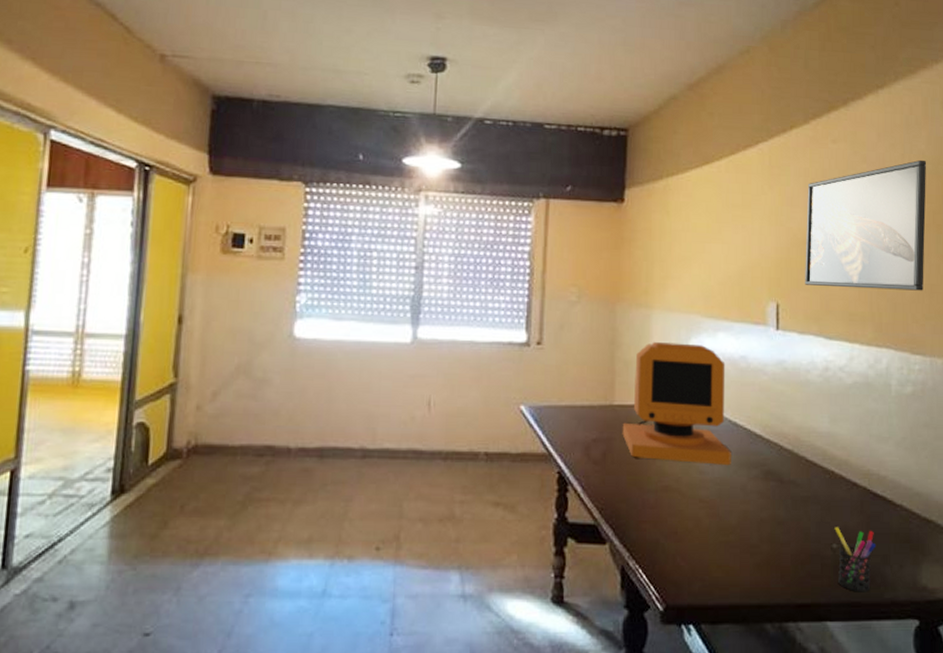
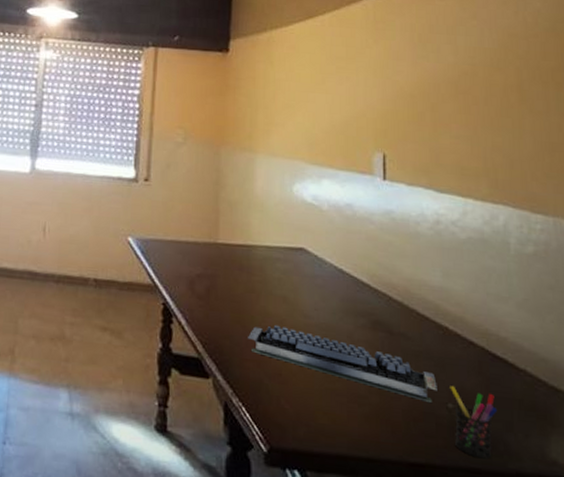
computer monitor: present [622,341,731,465] -> none [226,184,337,311]
computer keyboard: none [644,483,823,545] -> present [248,324,437,402]
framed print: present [805,159,927,291] -> none [412,17,544,149]

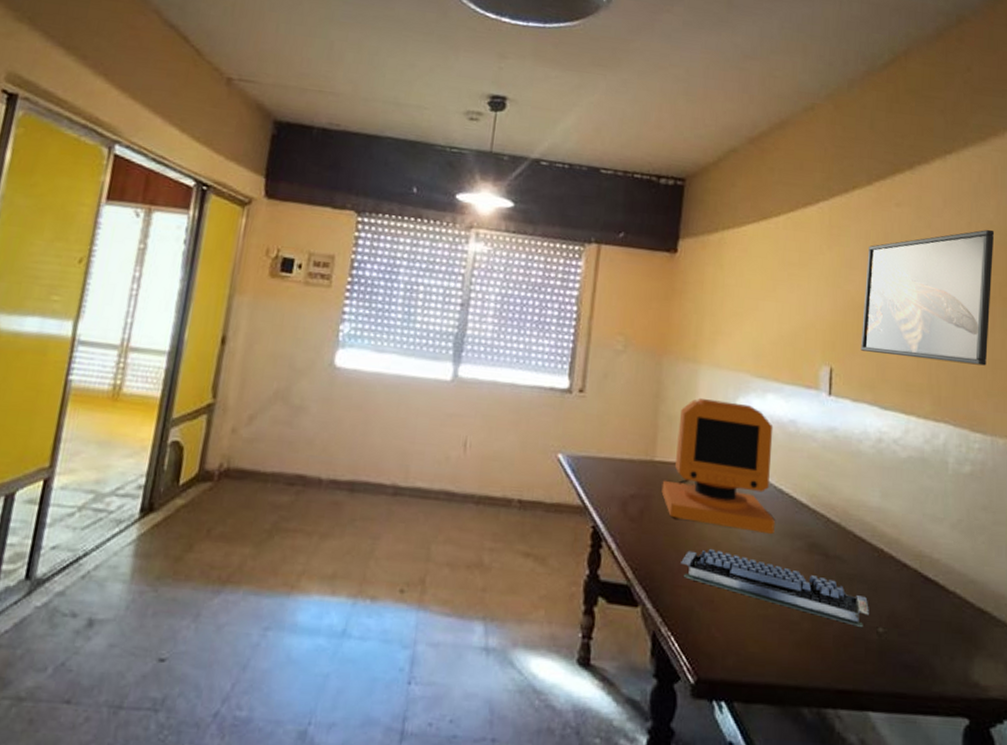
computer monitor: none [226,184,337,311] -> present [661,397,775,534]
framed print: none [412,17,544,149] -> present [861,229,995,366]
pen holder: present [450,386,496,459] -> none [881,609,925,684]

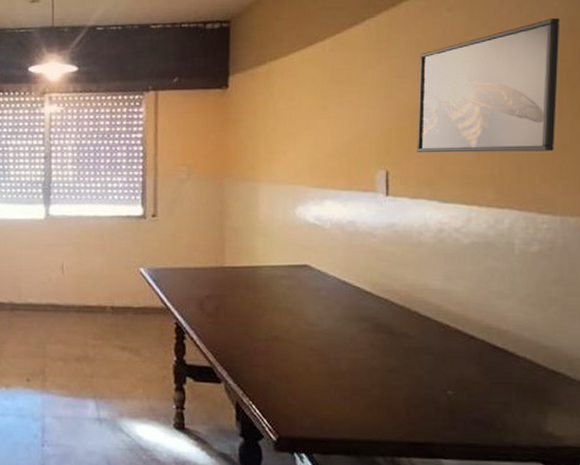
computer monitor: present [661,397,775,534] -> none [233,210,340,318]
computer keyboard: present [681,548,869,627] -> none [256,334,437,391]

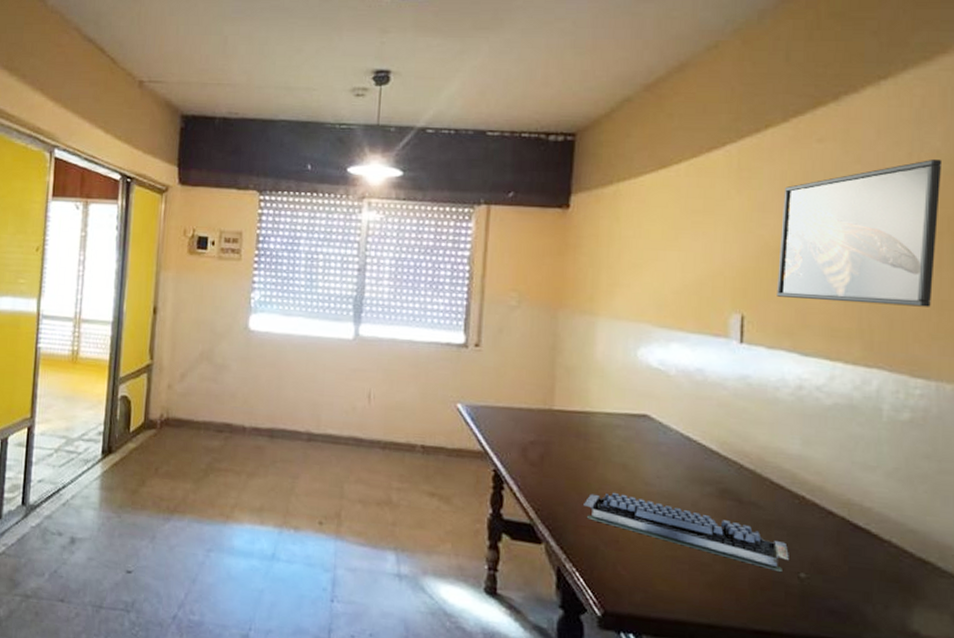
computer keyboard: none [256,334,437,391] -> present [583,492,789,572]

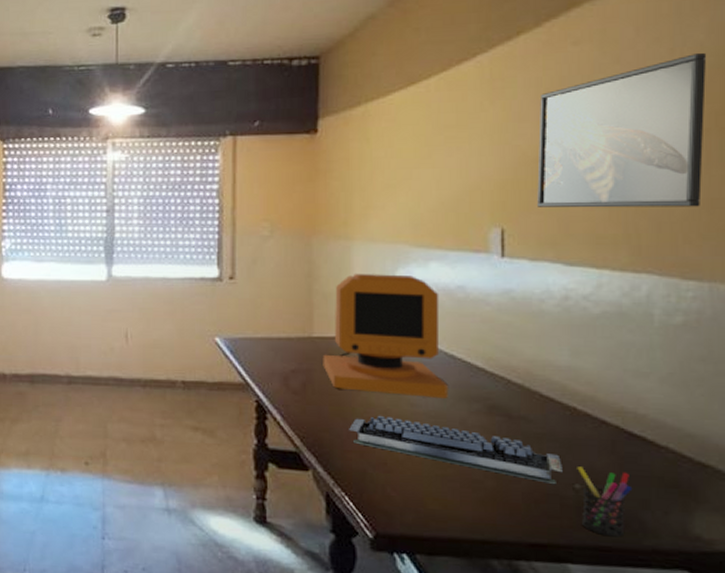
computer monitor: none [561,348,682,479] -> present [323,273,448,398]
pen holder: none [803,555,854,629] -> present [577,466,631,537]

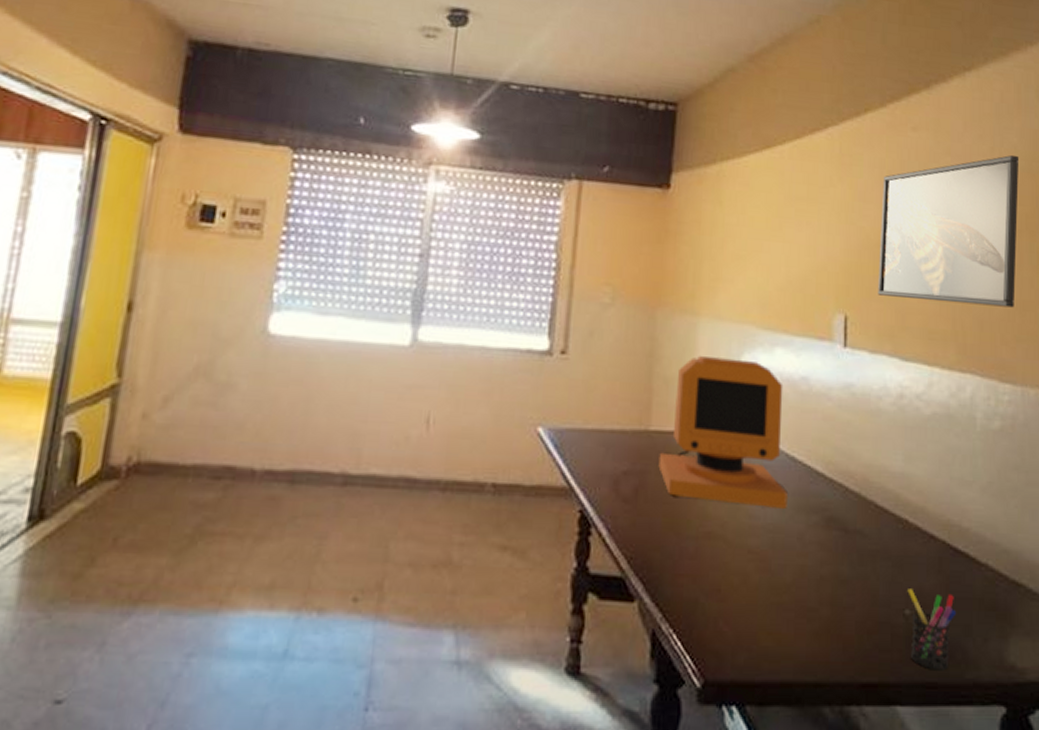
computer keyboard: present [349,415,563,484] -> none [682,529,894,610]

